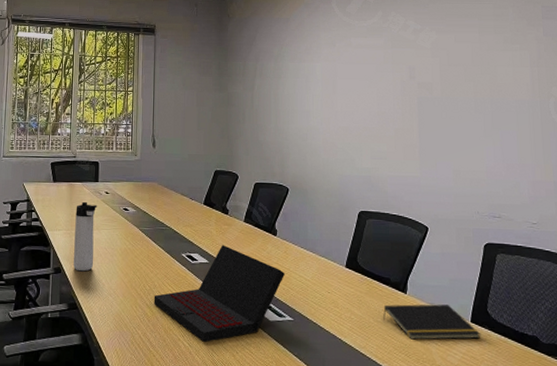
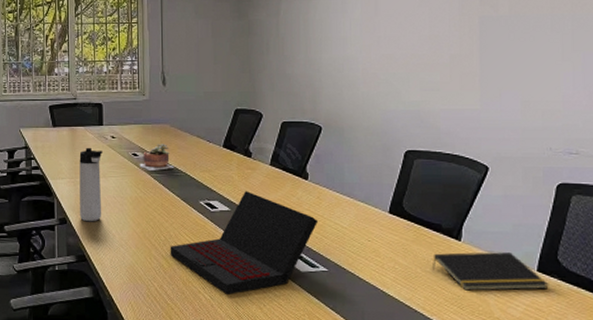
succulent plant: none [129,200,161,225] -> present [139,144,175,172]

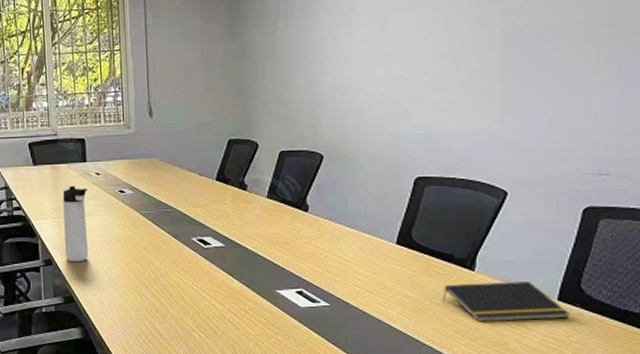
succulent plant: present [139,144,175,172] -> none [126,179,165,209]
laptop: present [170,191,319,295] -> none [161,226,320,332]

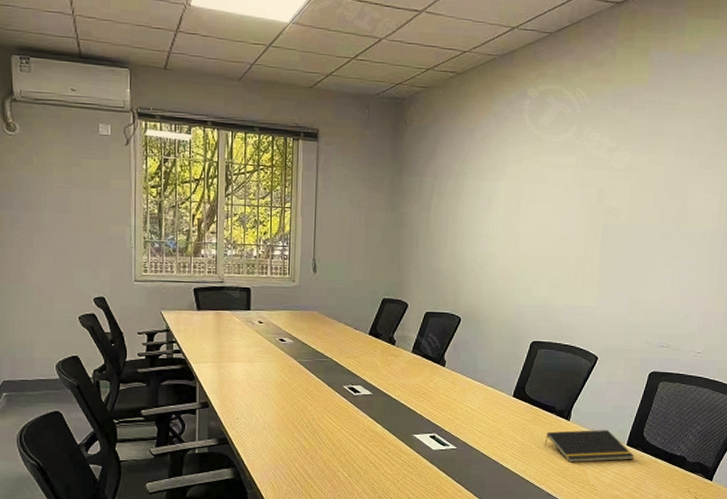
thermos bottle: present [62,185,89,263] -> none [223,331,249,406]

